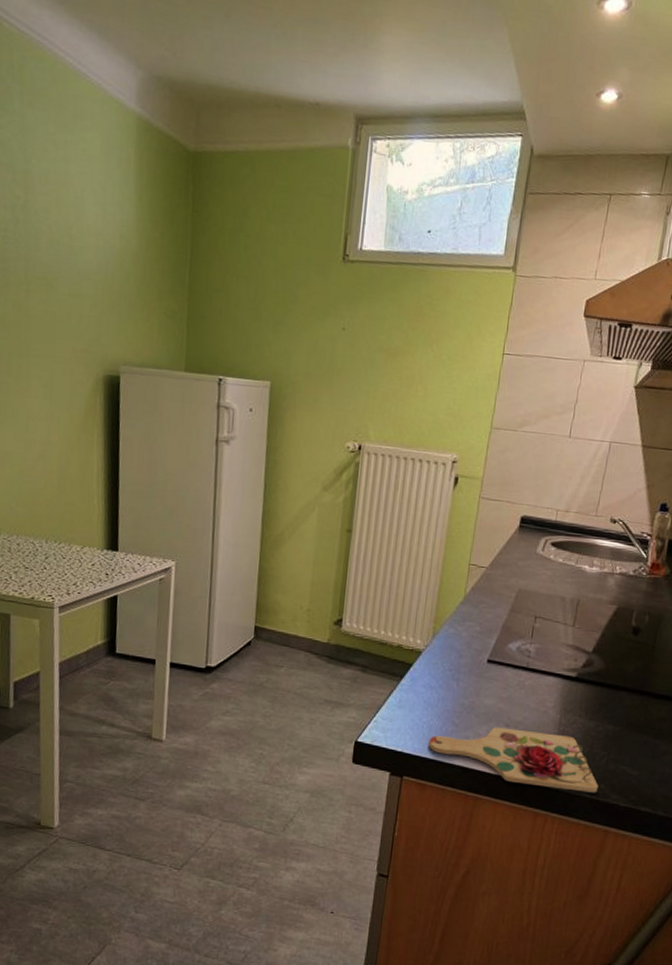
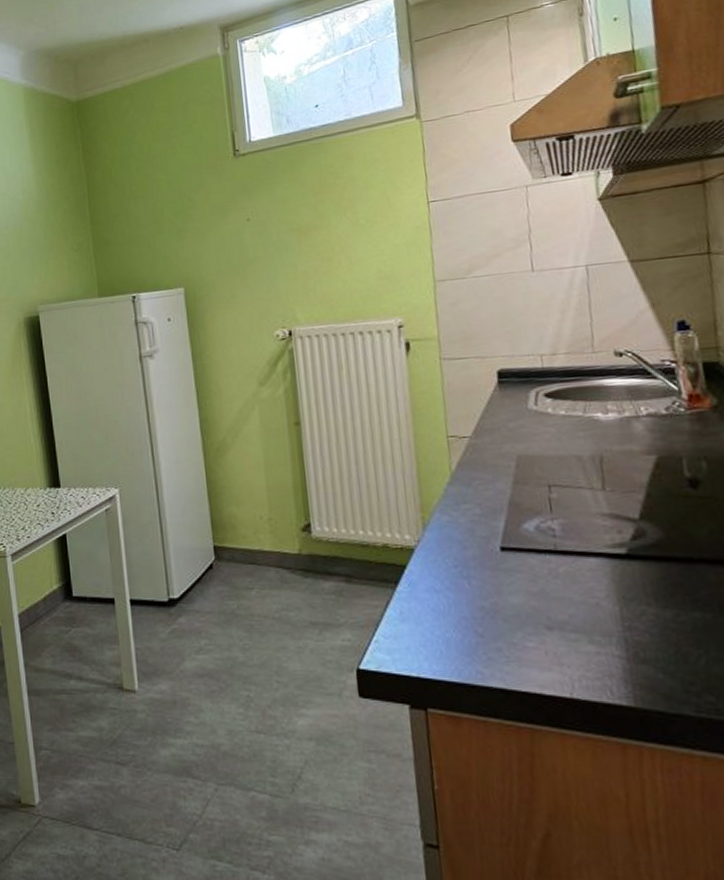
cutting board: present [428,727,598,793] -> none [449,631,706,709]

